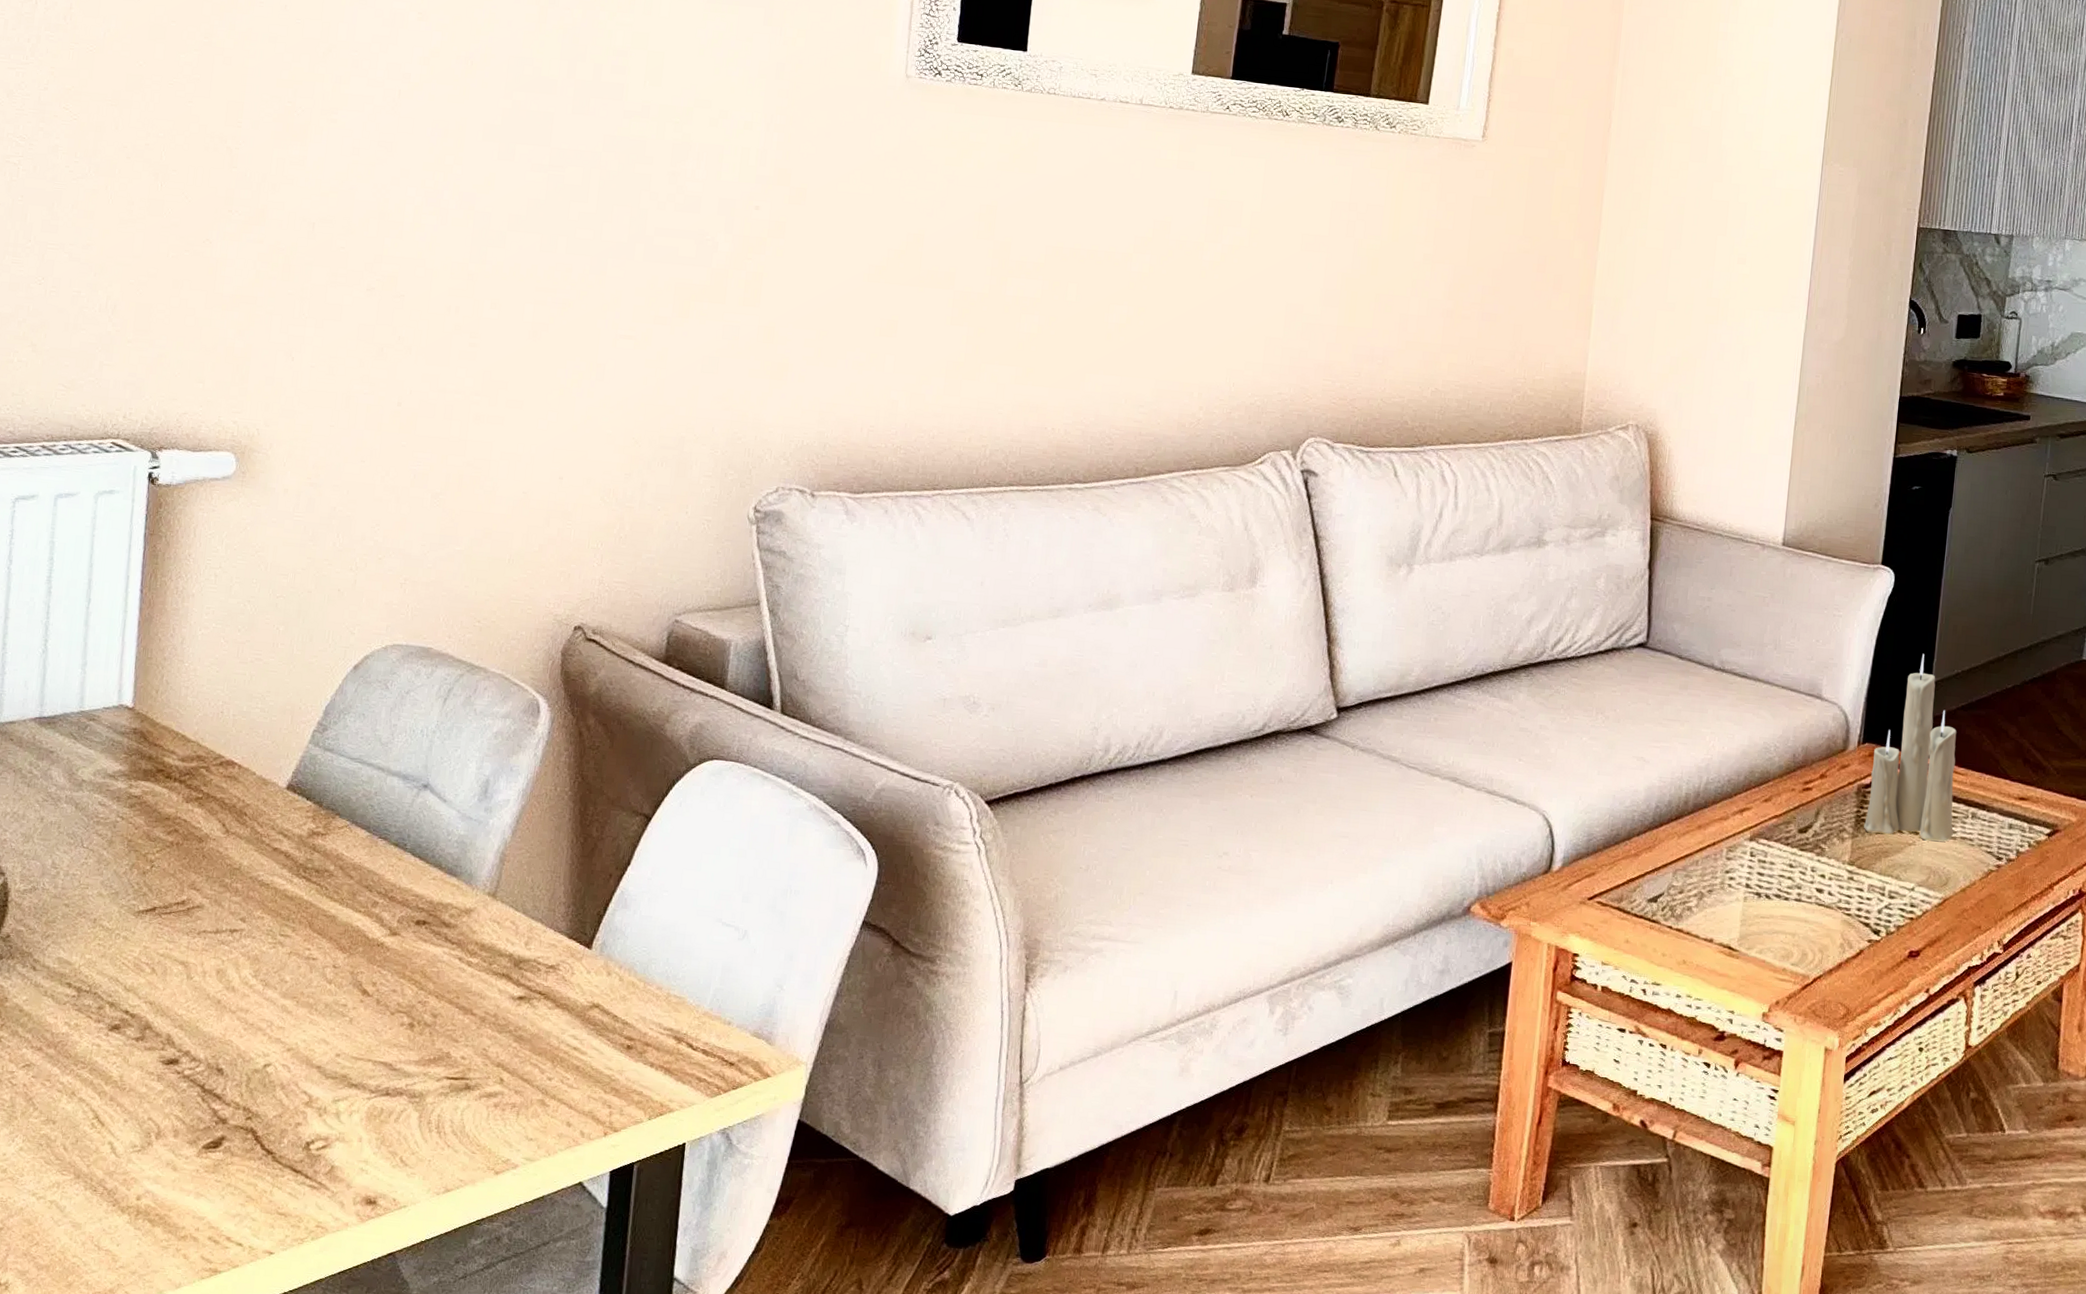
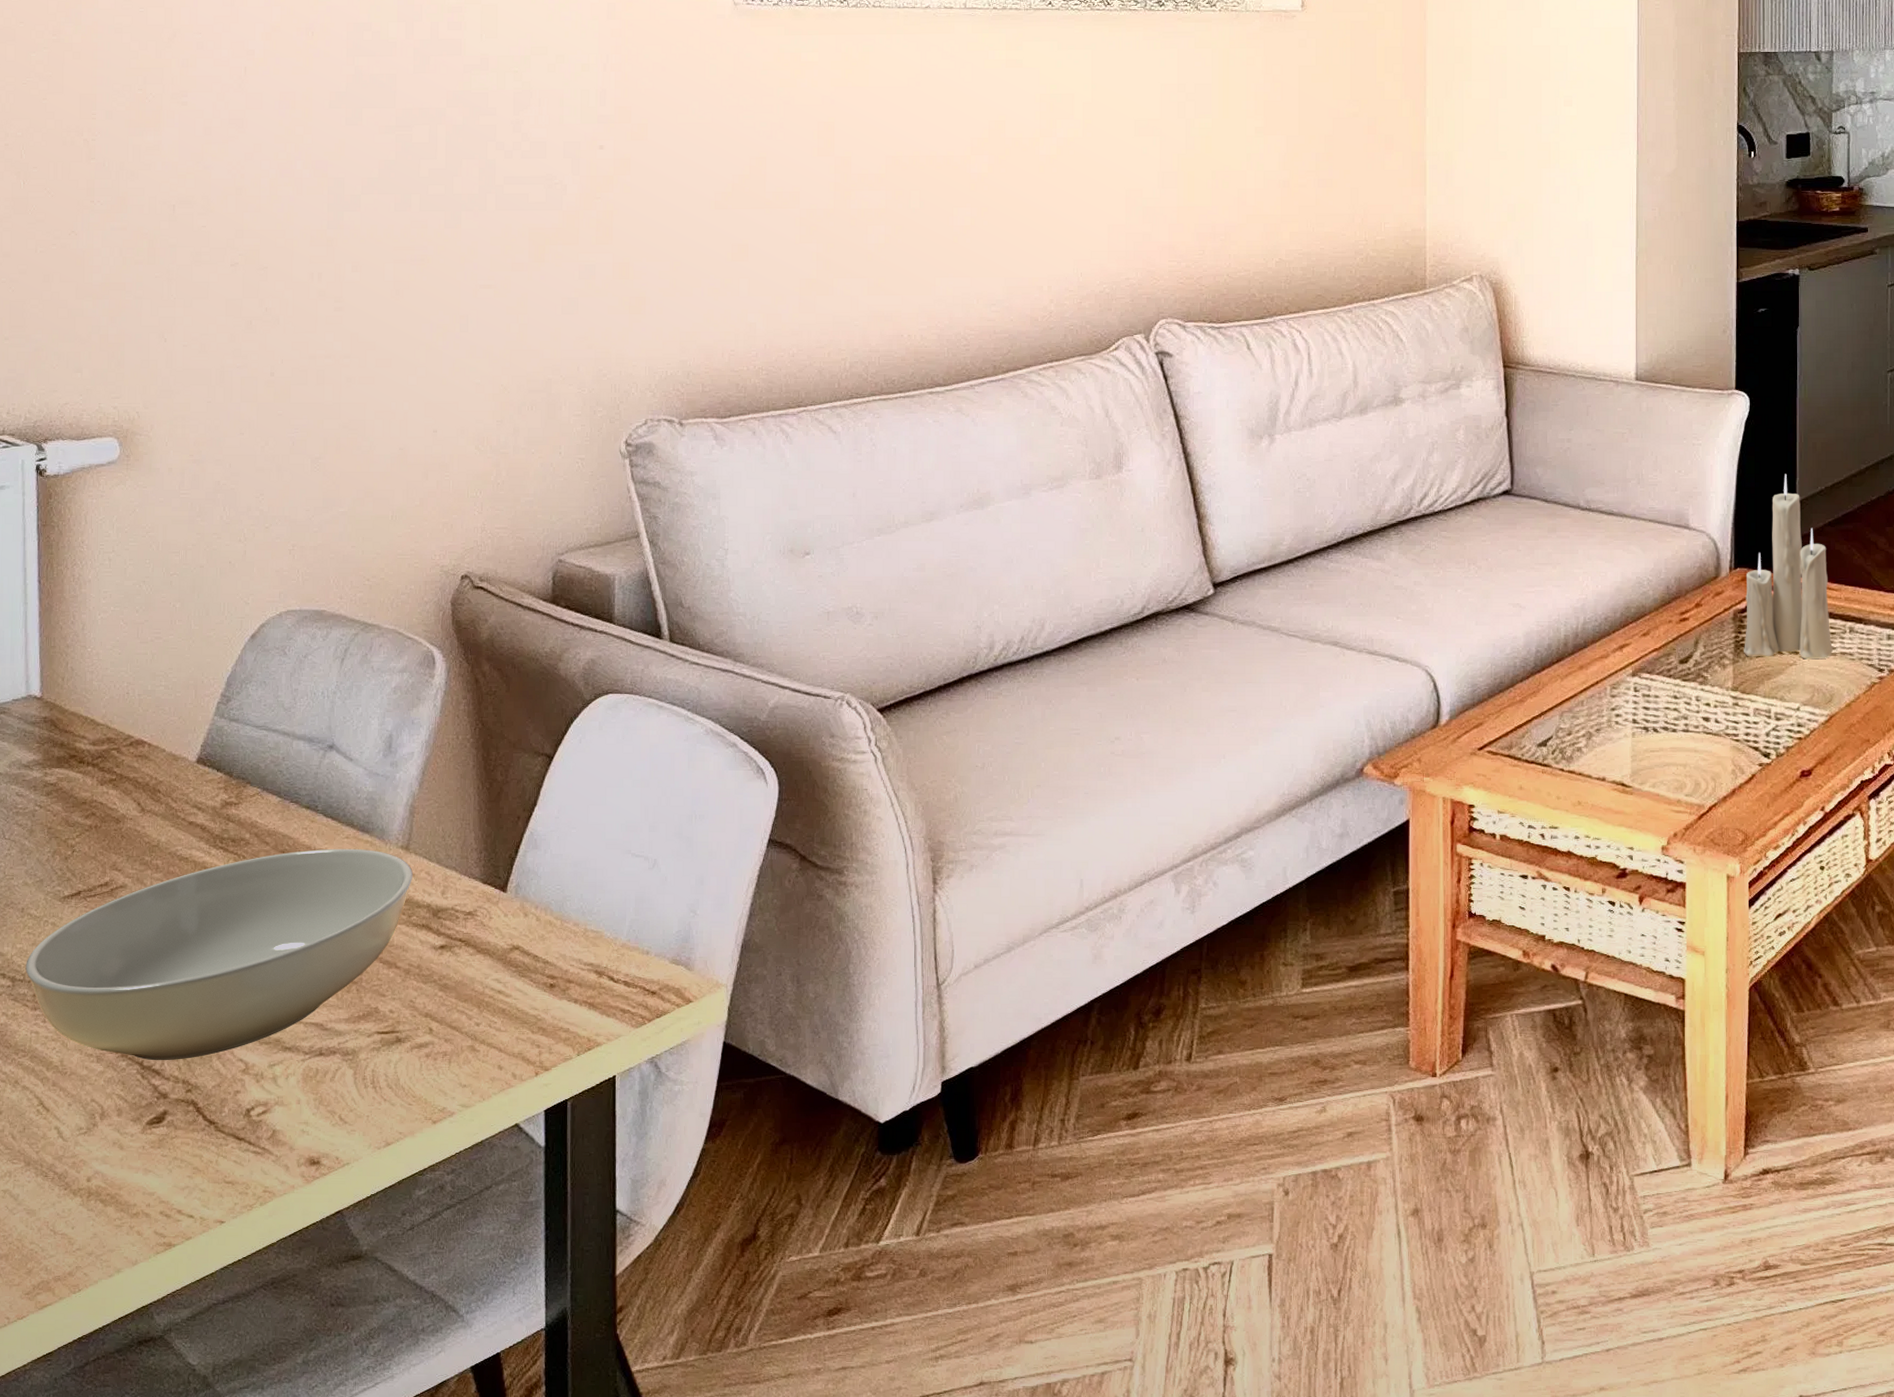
bowl: none [92,888,498,1087] -> present [25,848,413,1061]

